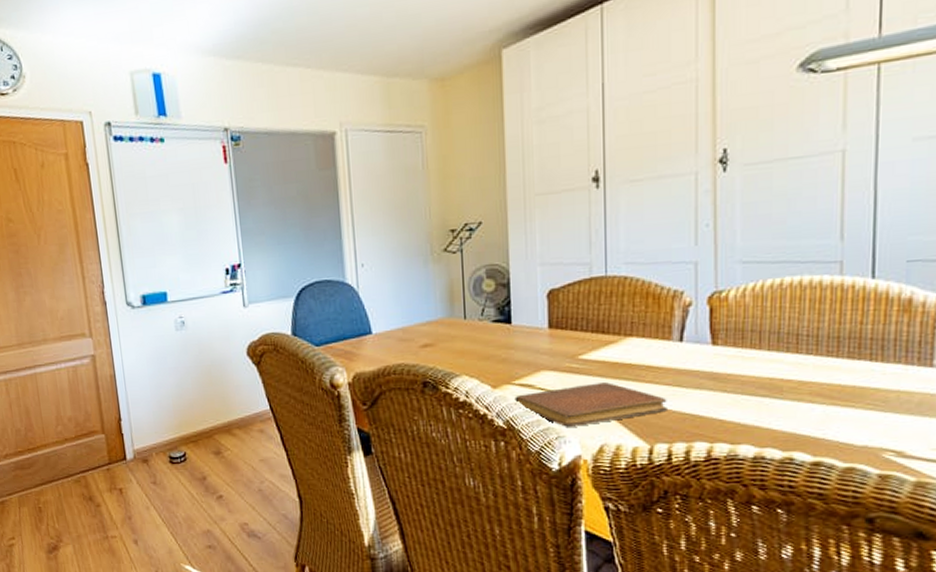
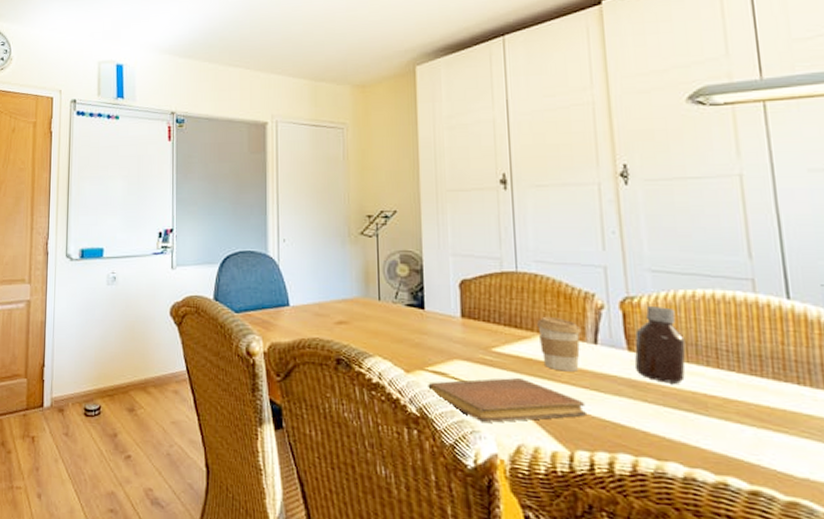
coffee cup: none [625,318,669,372] -> present [537,316,582,372]
bottle: none [717,297,768,373] -> present [634,305,686,384]

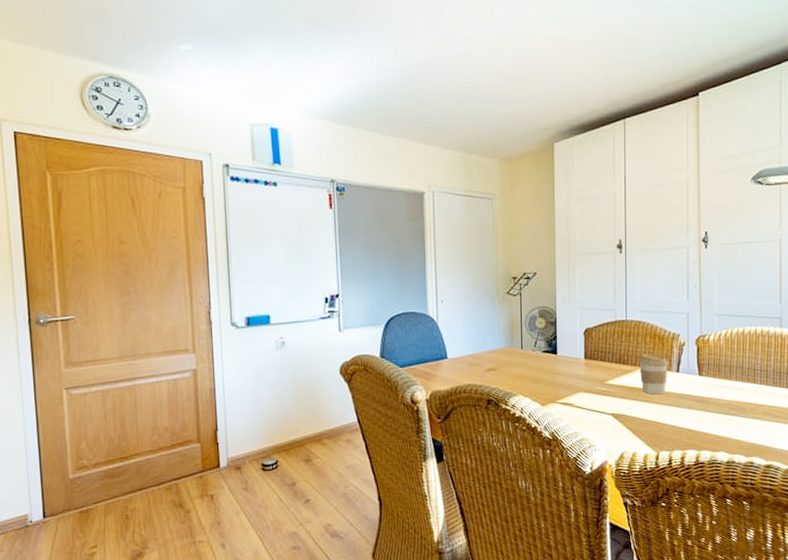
notebook: present [428,378,586,423] -> none [558,403,669,438]
bottle: present [634,305,686,384] -> none [702,340,736,397]

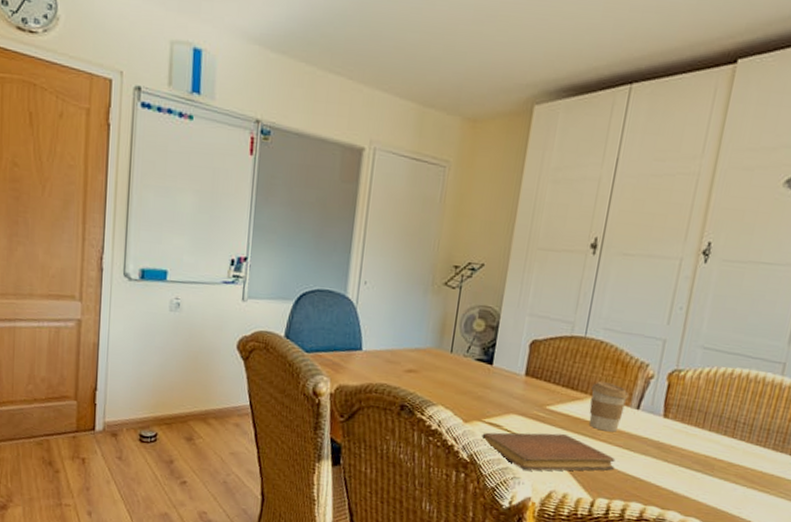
notebook: none [558,403,669,438] -> present [481,432,616,471]

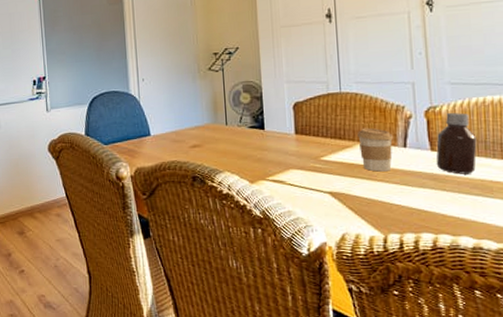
notebook: present [481,432,616,471] -> none [269,180,397,218]
bottle: none [664,378,714,448] -> present [436,112,477,175]

